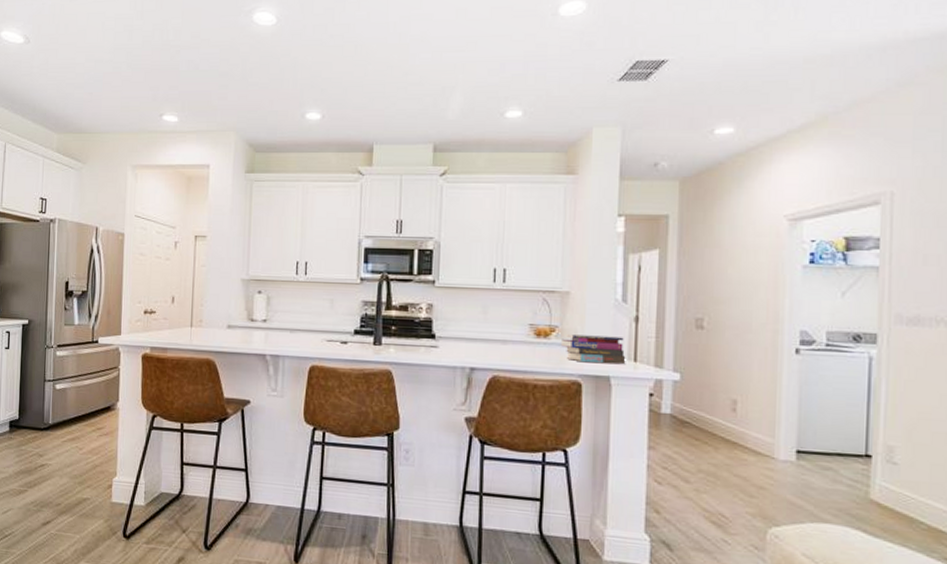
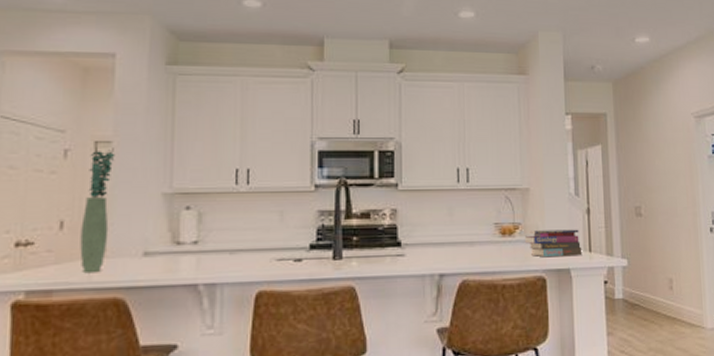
vase: none [185,239,209,339] -> present [80,146,115,274]

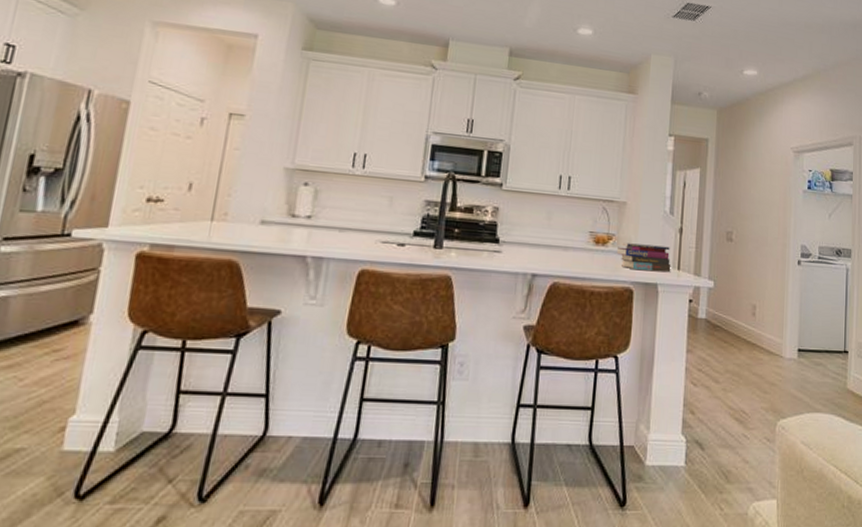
vase: present [80,146,115,274] -> none [203,118,247,235]

